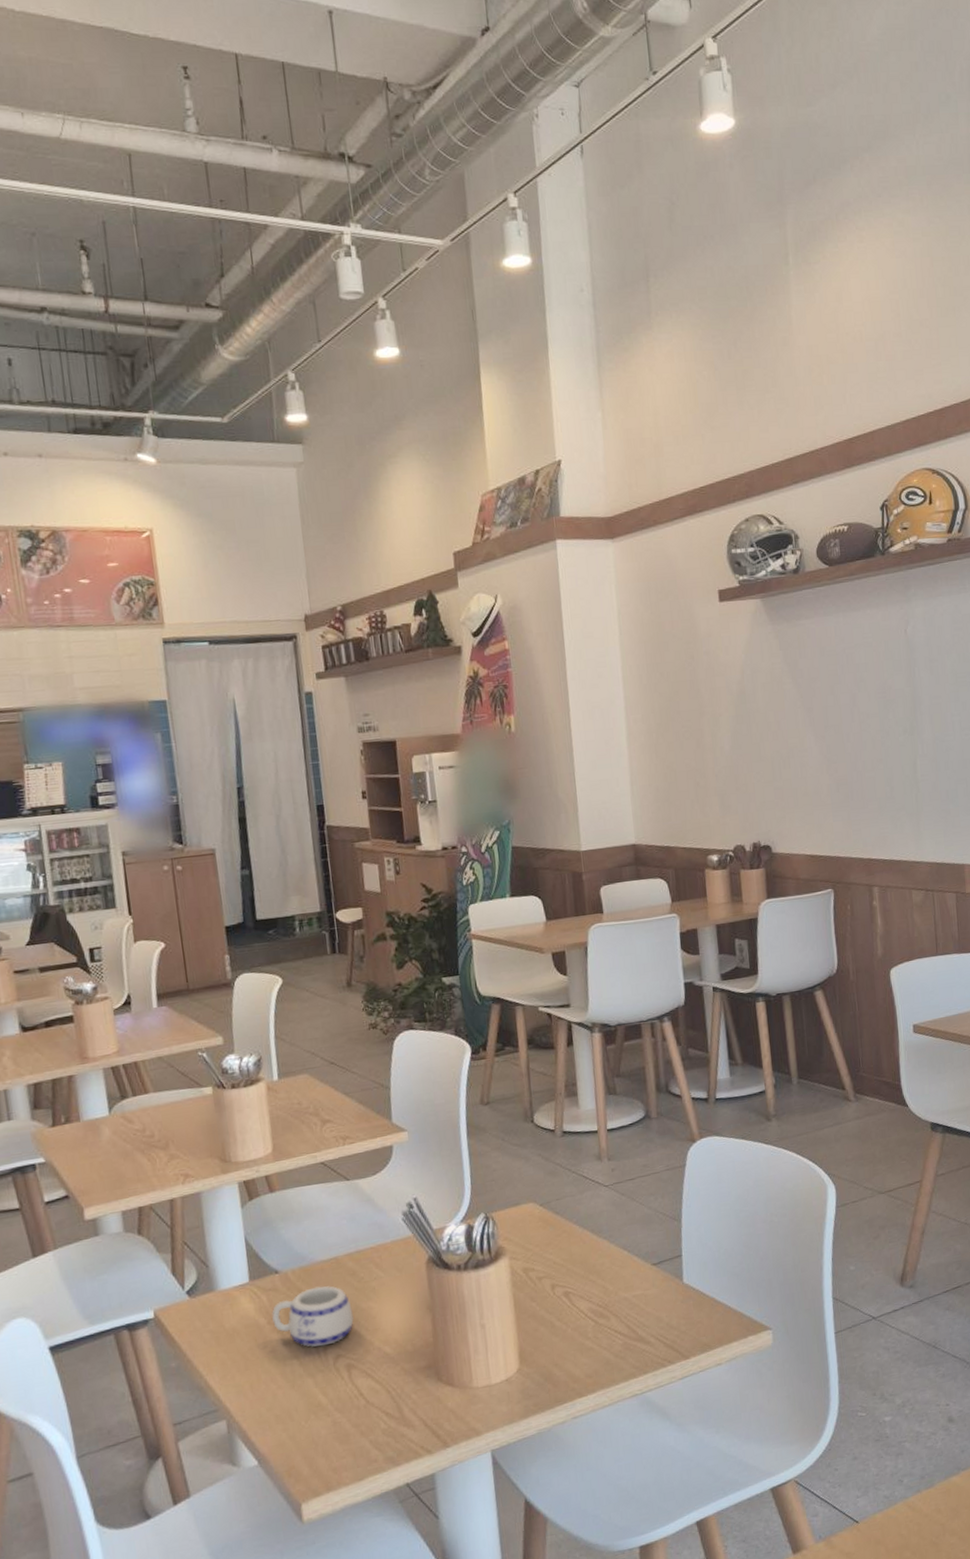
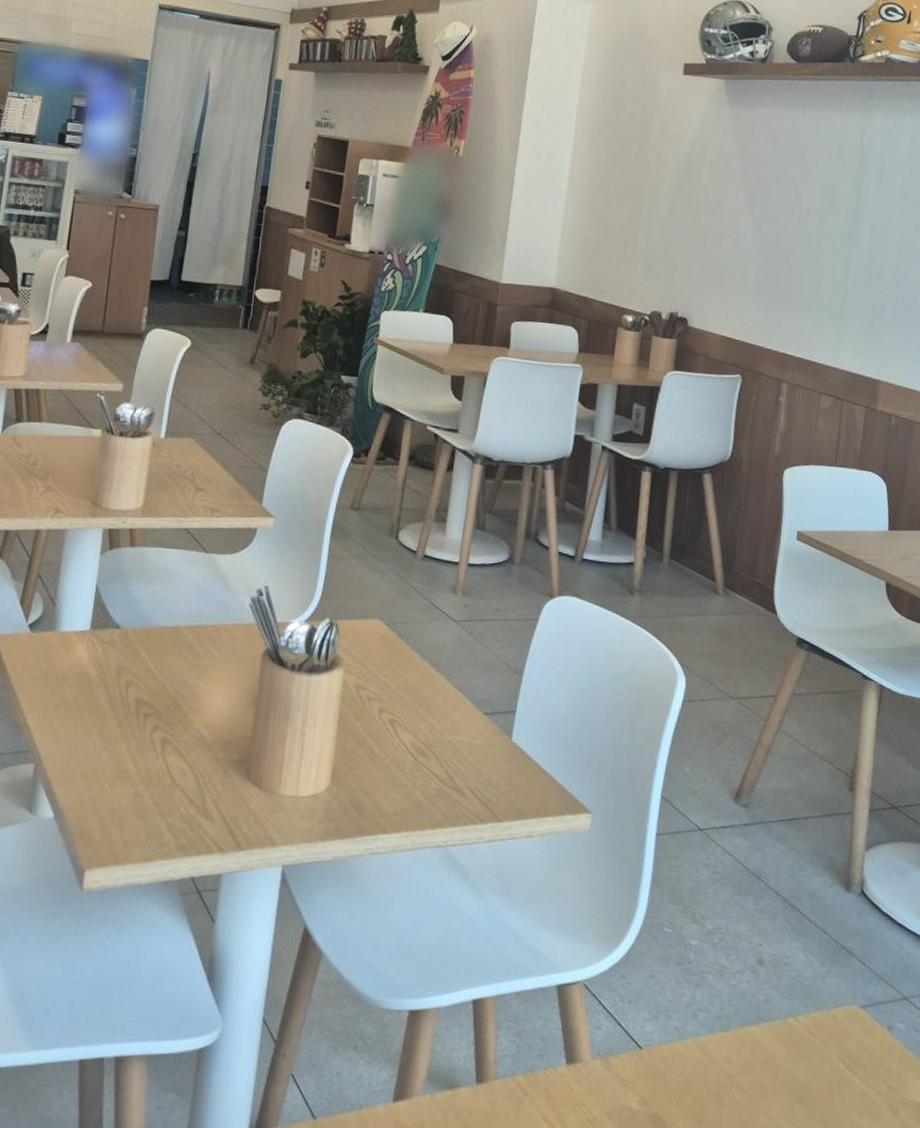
mug: present [272,1286,354,1347] -> none [102,651,181,714]

